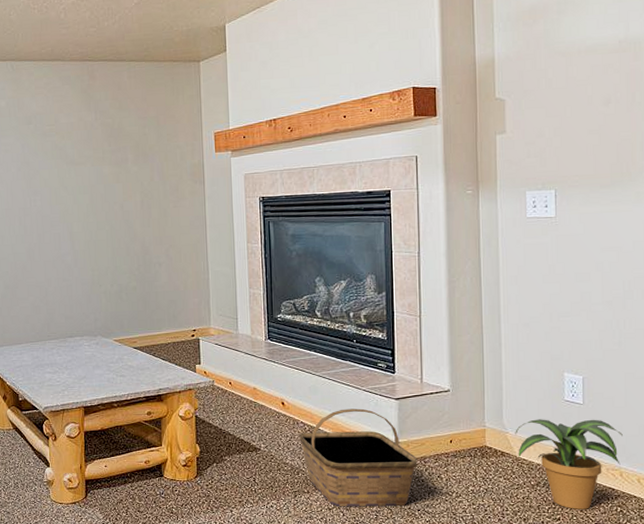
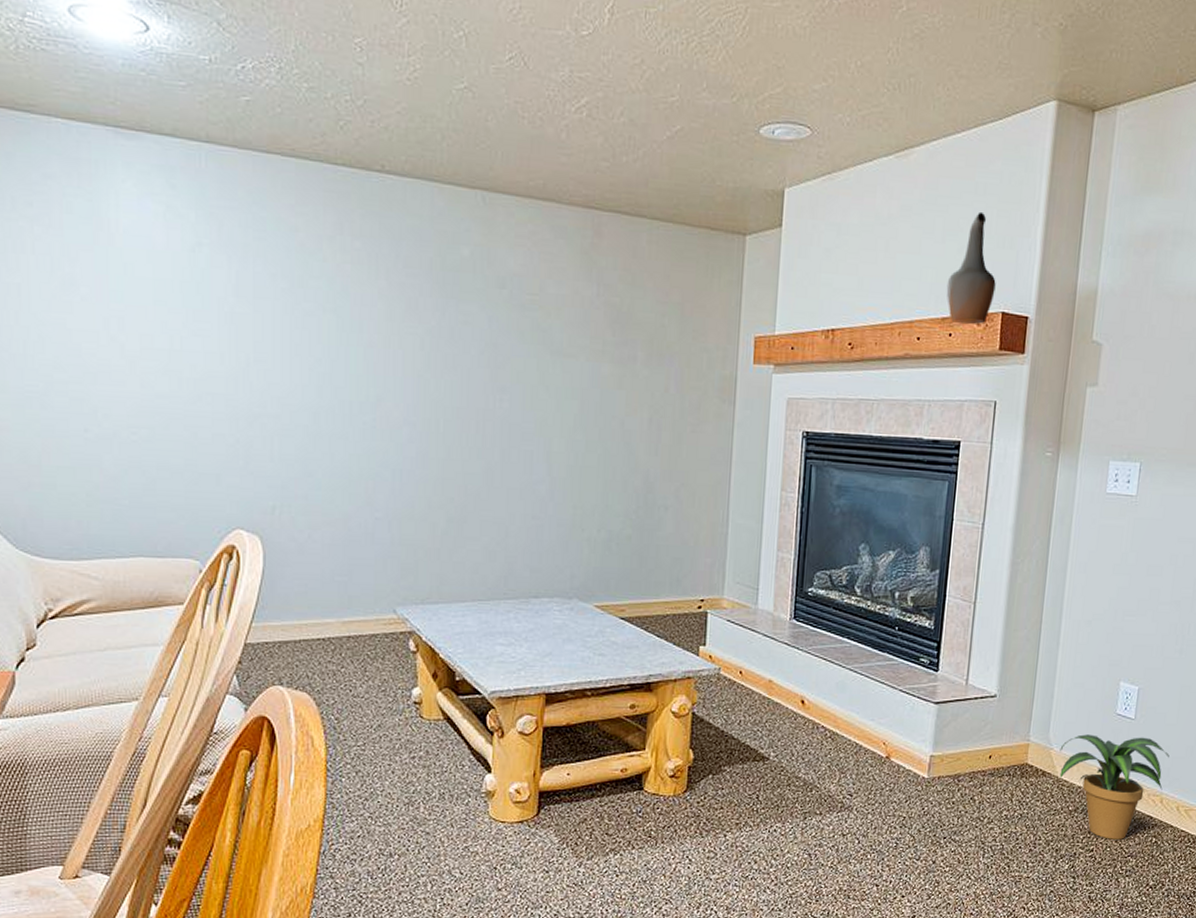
basket: present [299,408,417,507] -> none [817,712,951,833]
decorative vase: none [363,15,405,102] -> present [946,211,996,325]

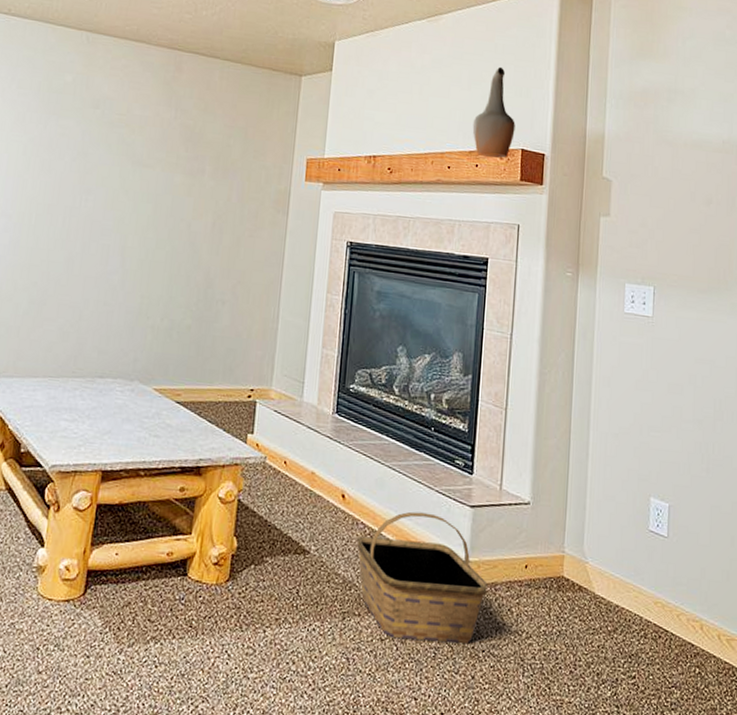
basket: none [817,712,951,833] -> present [357,511,488,643]
potted plant: present [1059,734,1169,840] -> none [595,549,705,668]

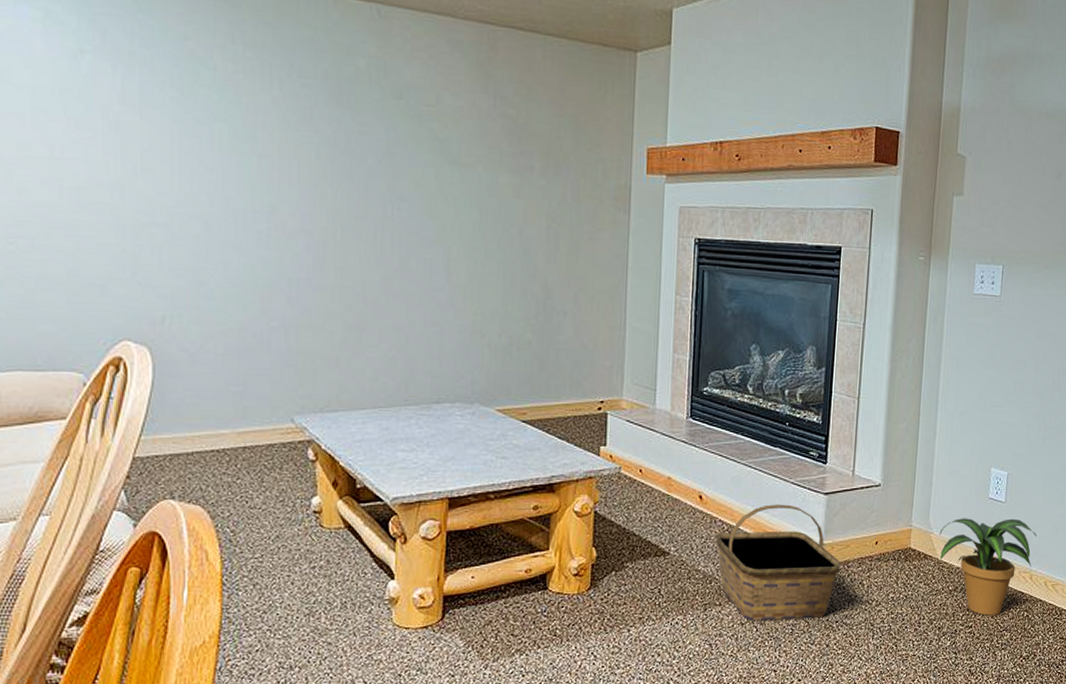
decorative vase: present [472,66,515,158] -> none [824,34,870,139]
potted plant: none [595,549,705,668] -> present [939,518,1037,616]

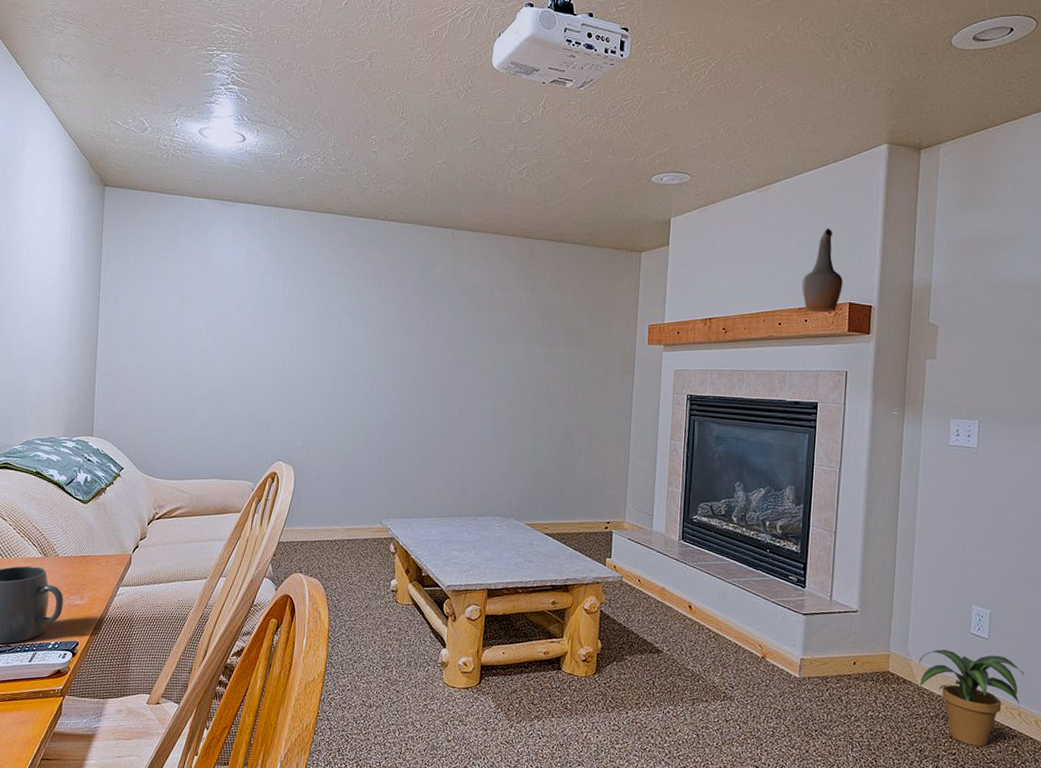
basket: present [716,504,841,622] -> none [703,619,819,725]
decorative vase: none [824,34,870,139] -> present [801,228,843,313]

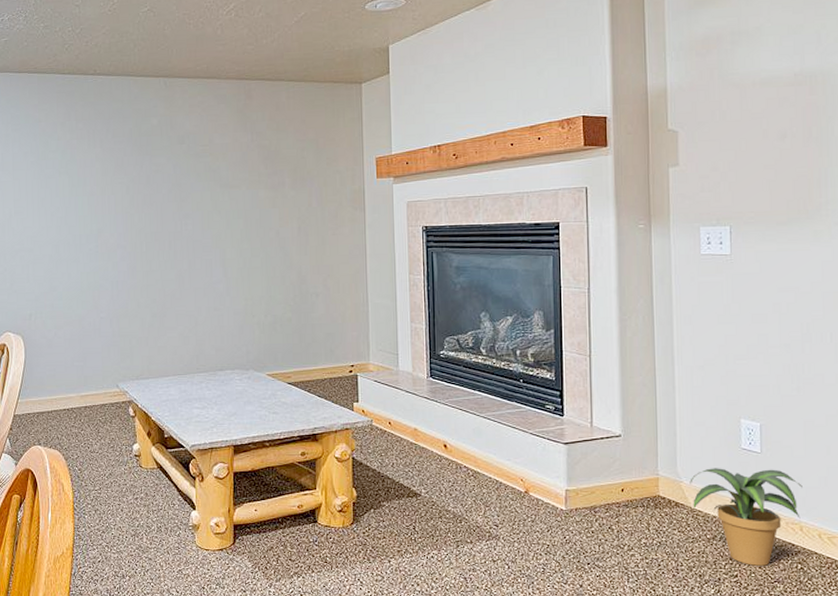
decorative vase: present [801,228,843,313] -> none [531,40,574,130]

